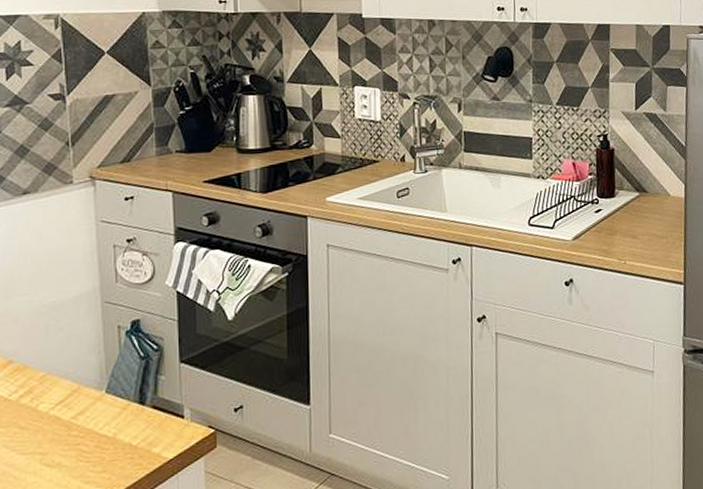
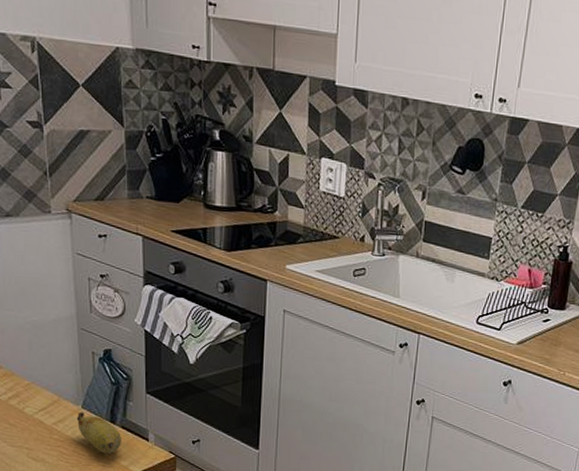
banana: none [99,397,152,443] -> present [76,412,121,454]

